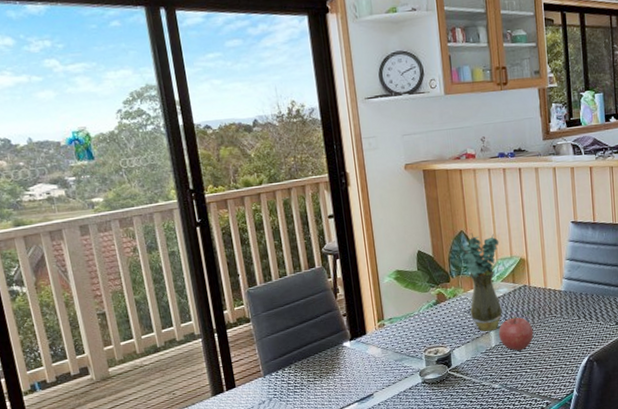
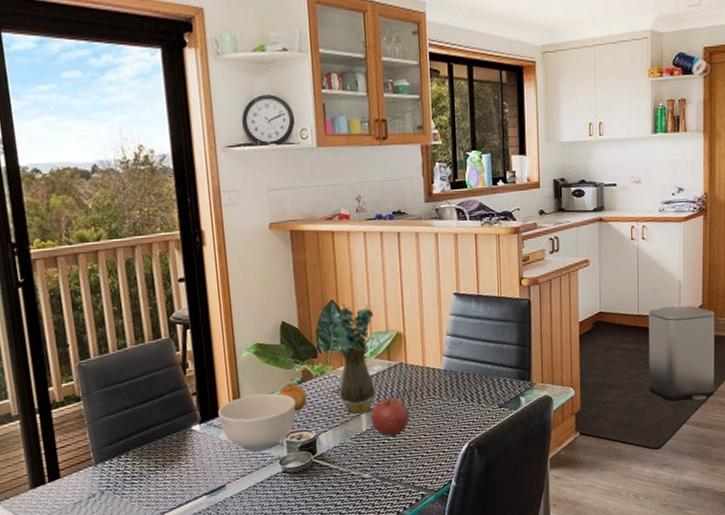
bowl: none [365,313,433,365] -> present [218,393,296,451]
fruit: none [417,304,442,330] -> present [279,382,308,412]

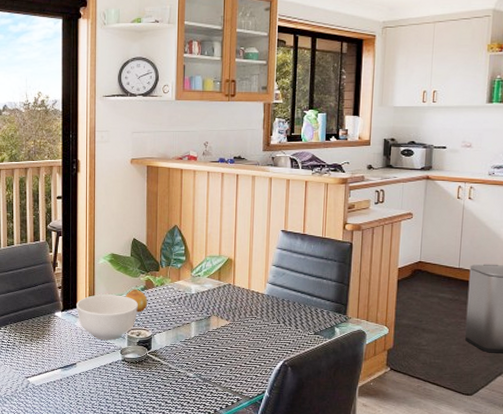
vase: present [328,303,375,414] -> none [171,228,210,322]
fruit: present [370,397,410,436] -> none [198,312,233,345]

